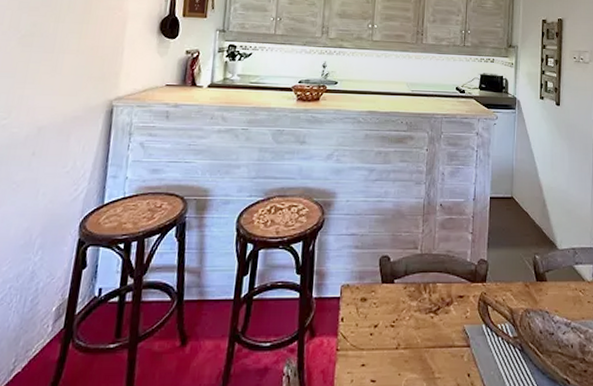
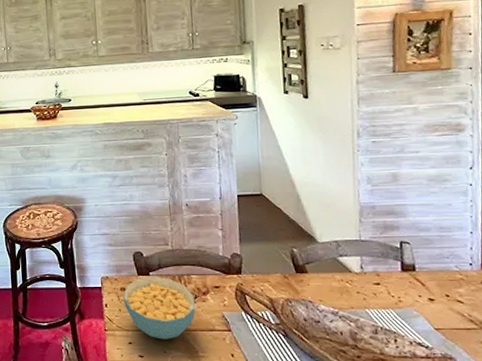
cereal bowl: none [362,284,438,359] -> present [123,276,195,340]

